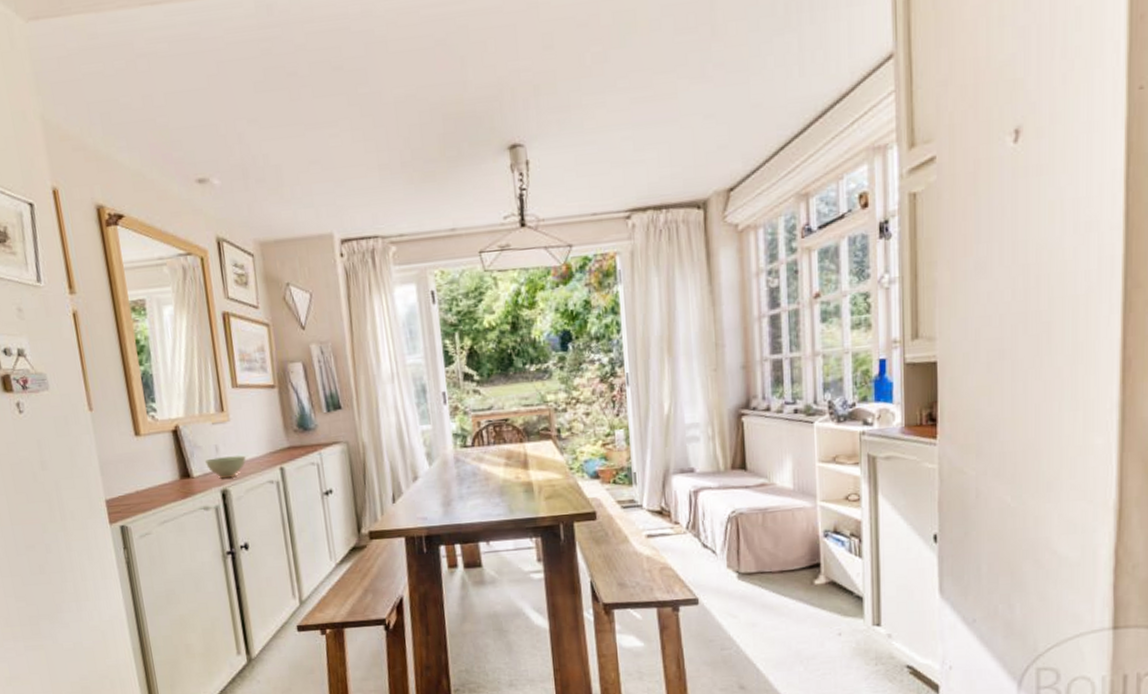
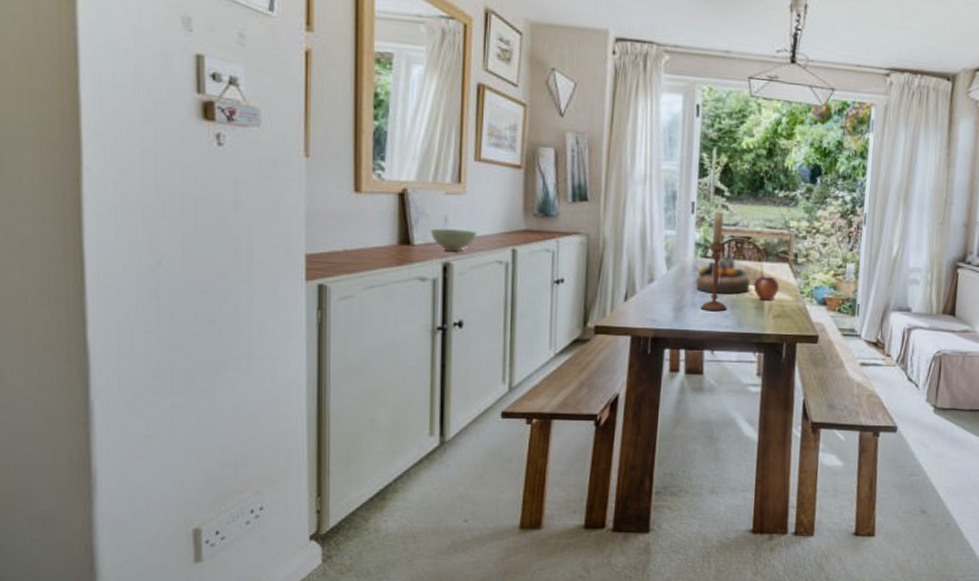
decorative bowl: none [459,442,515,483] -> present [695,256,750,295]
candlestick: none [465,396,496,502] -> present [701,210,727,312]
fruit: none [519,456,547,483] -> present [753,276,780,301]

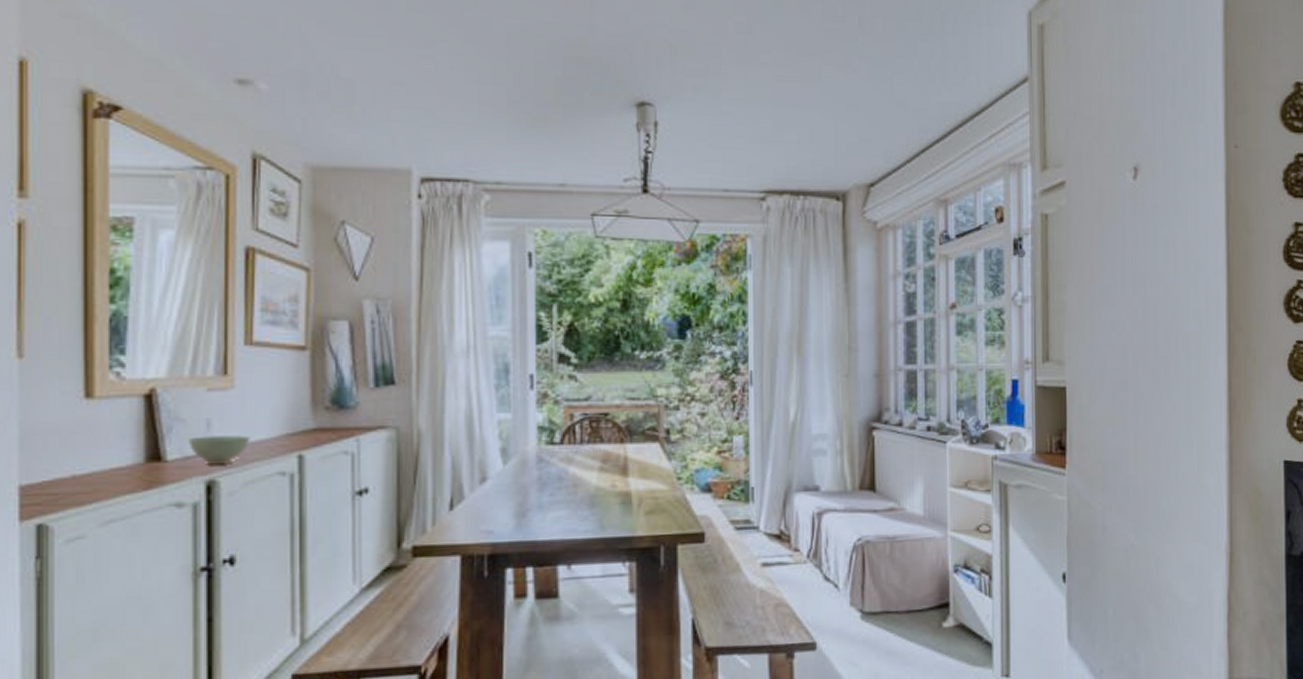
decorative bowl: present [695,256,750,295] -> none [541,440,612,490]
candlestick: present [701,210,727,312] -> none [550,382,584,514]
fruit: present [753,276,780,301] -> none [617,461,650,493]

